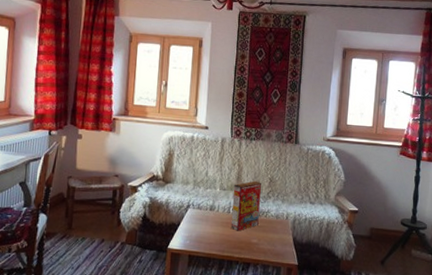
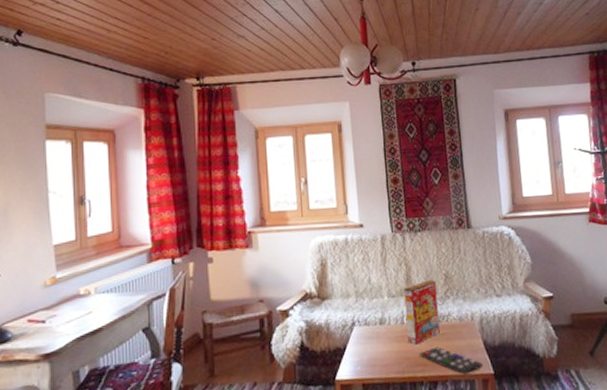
remote control: none [239,235,290,262] -> present [420,346,483,375]

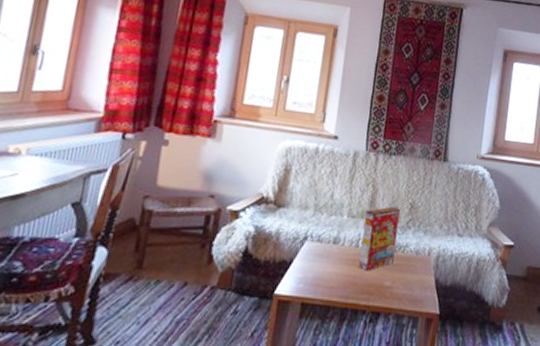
remote control: present [420,346,483,375] -> none [368,276,430,310]

